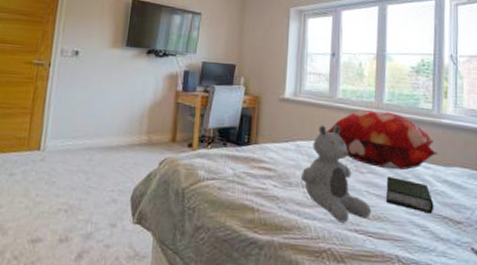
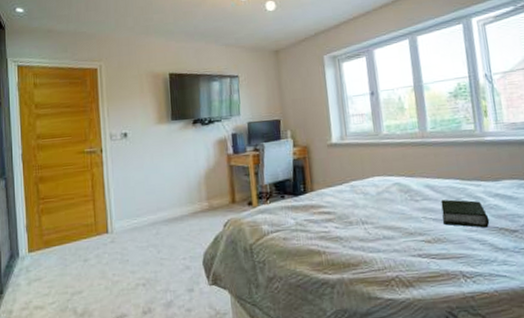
teddy bear: present [300,125,371,223] -> none [359,160,431,250]
decorative pillow: present [325,109,438,171] -> none [376,138,486,194]

